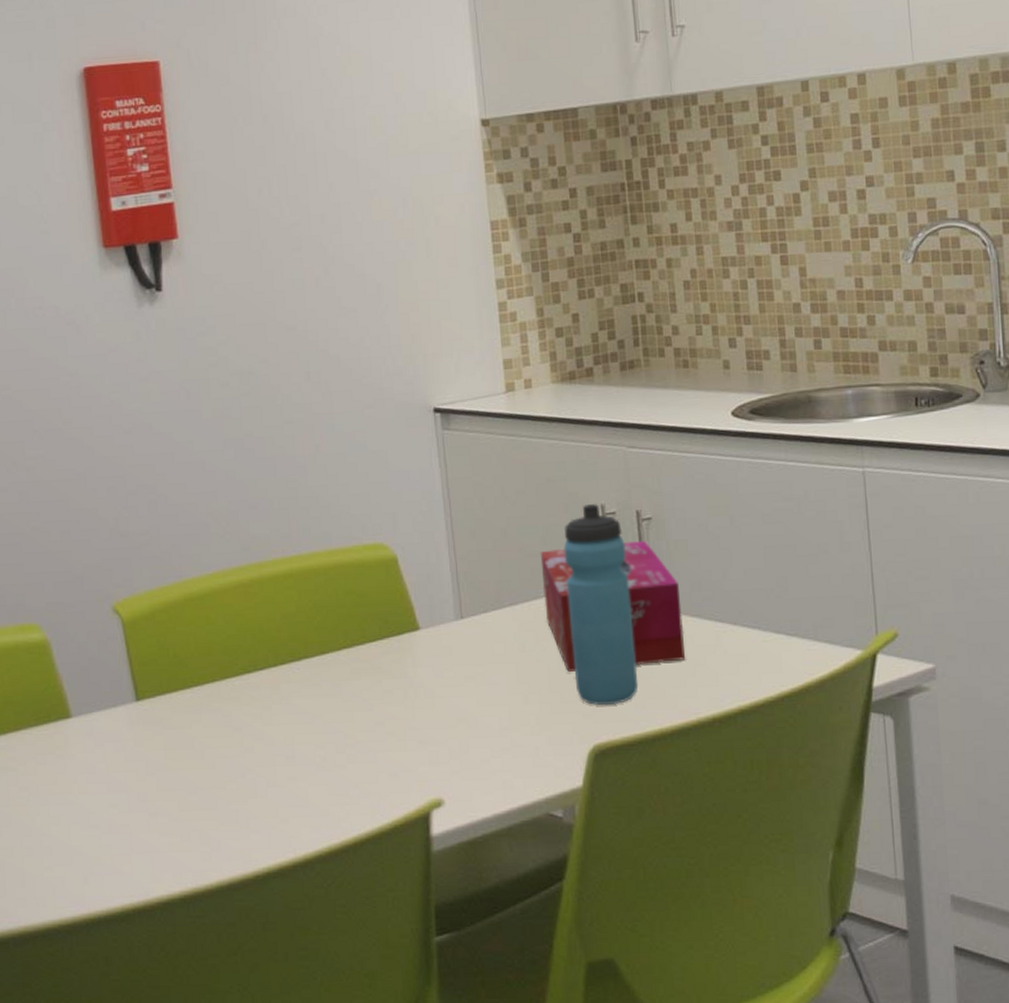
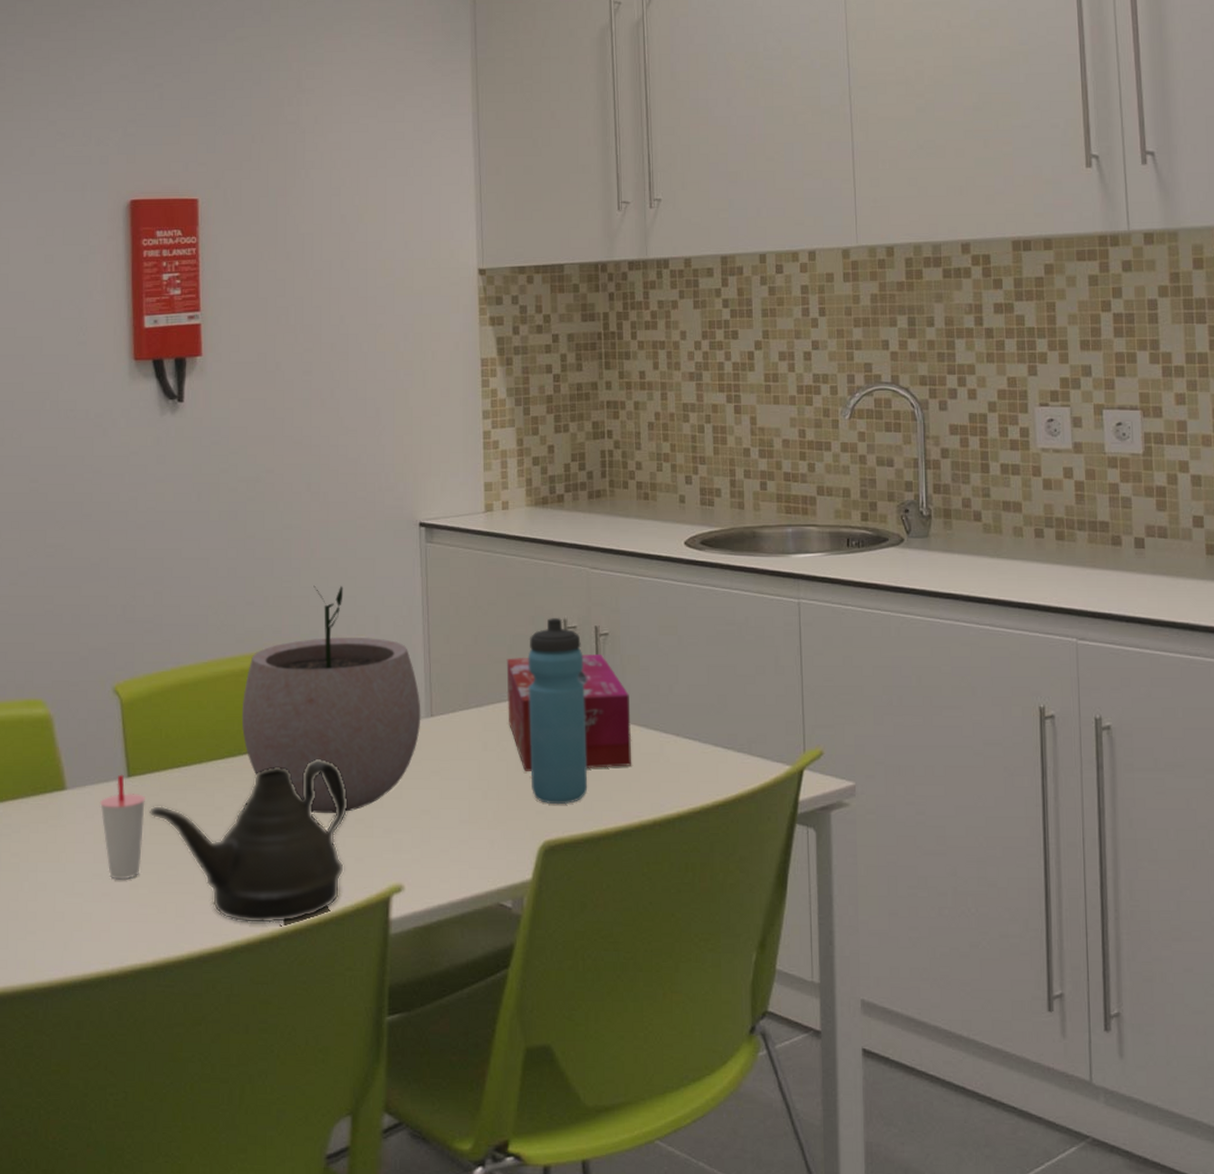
cup: none [109,698,159,809] -> present [100,774,146,880]
teapot: none [162,671,379,848] -> present [148,759,348,924]
plant pot: none [253,482,451,729] -> present [241,585,421,814]

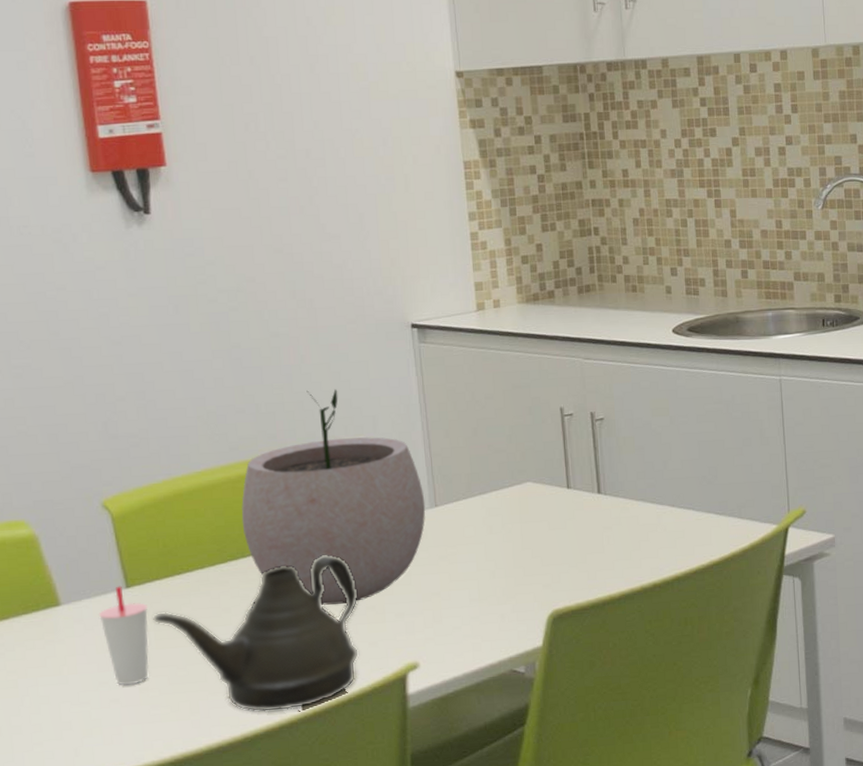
tissue box: present [506,653,632,771] -> none [506,437,632,550]
water bottle: present [528,617,588,805] -> none [527,406,591,577]

